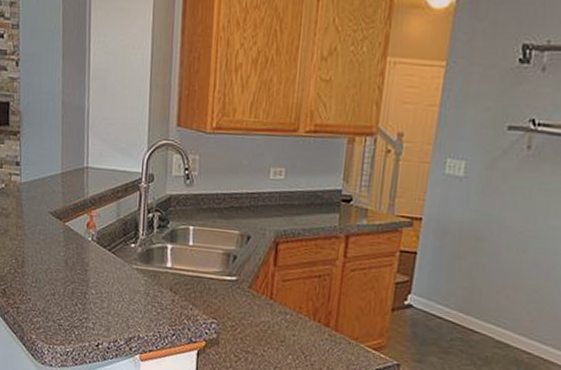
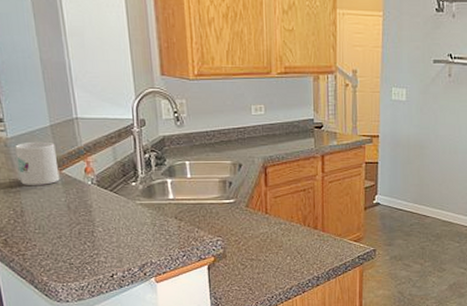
mug: none [26,188,63,236] -> present [15,141,60,185]

